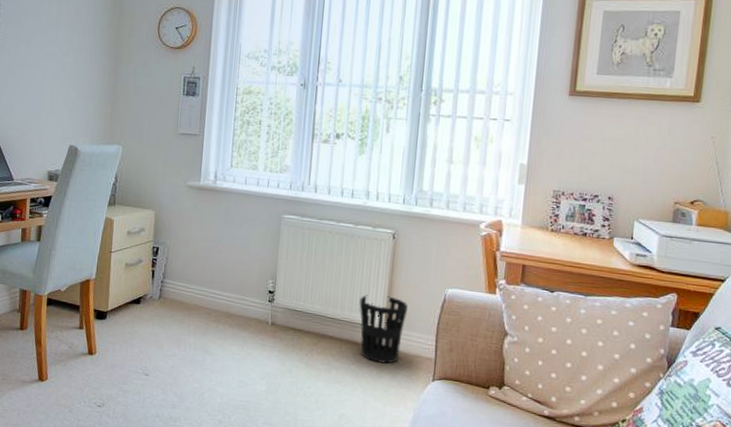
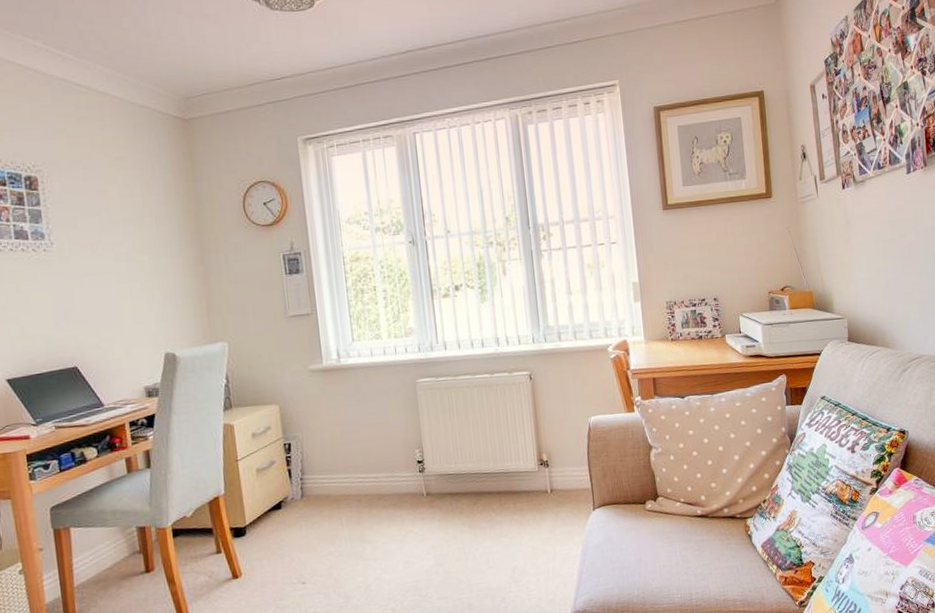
wastebasket: present [359,295,408,364] -> none [509,437,558,506]

